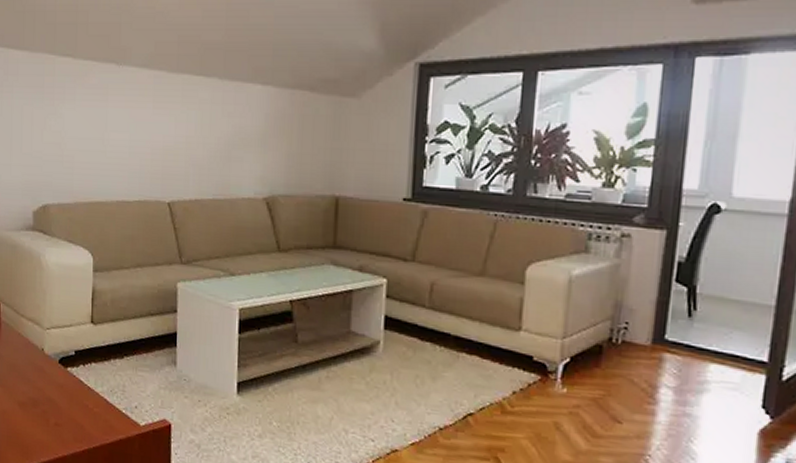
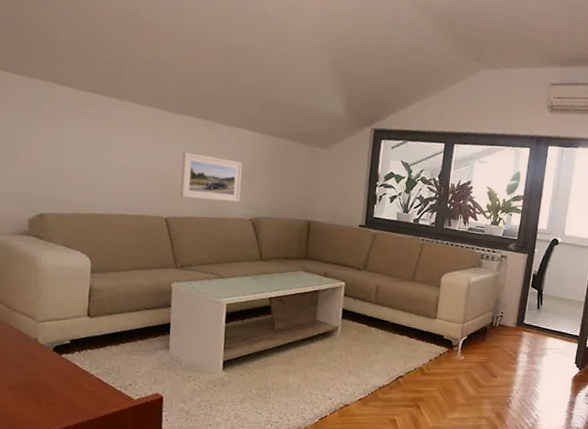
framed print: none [184,120,254,178] -> present [181,152,243,202]

